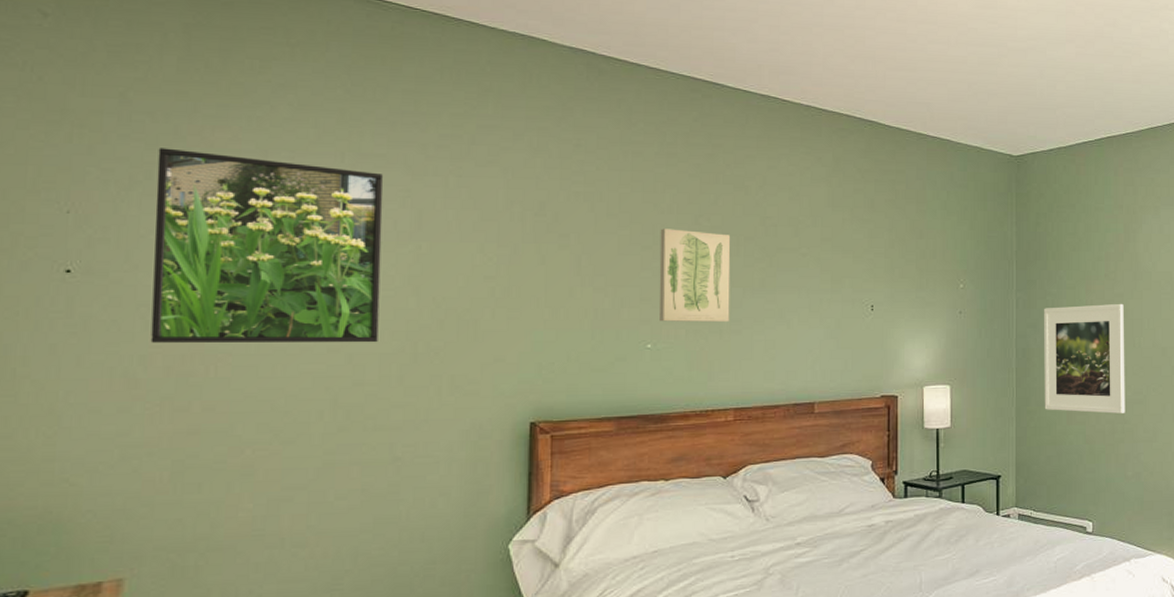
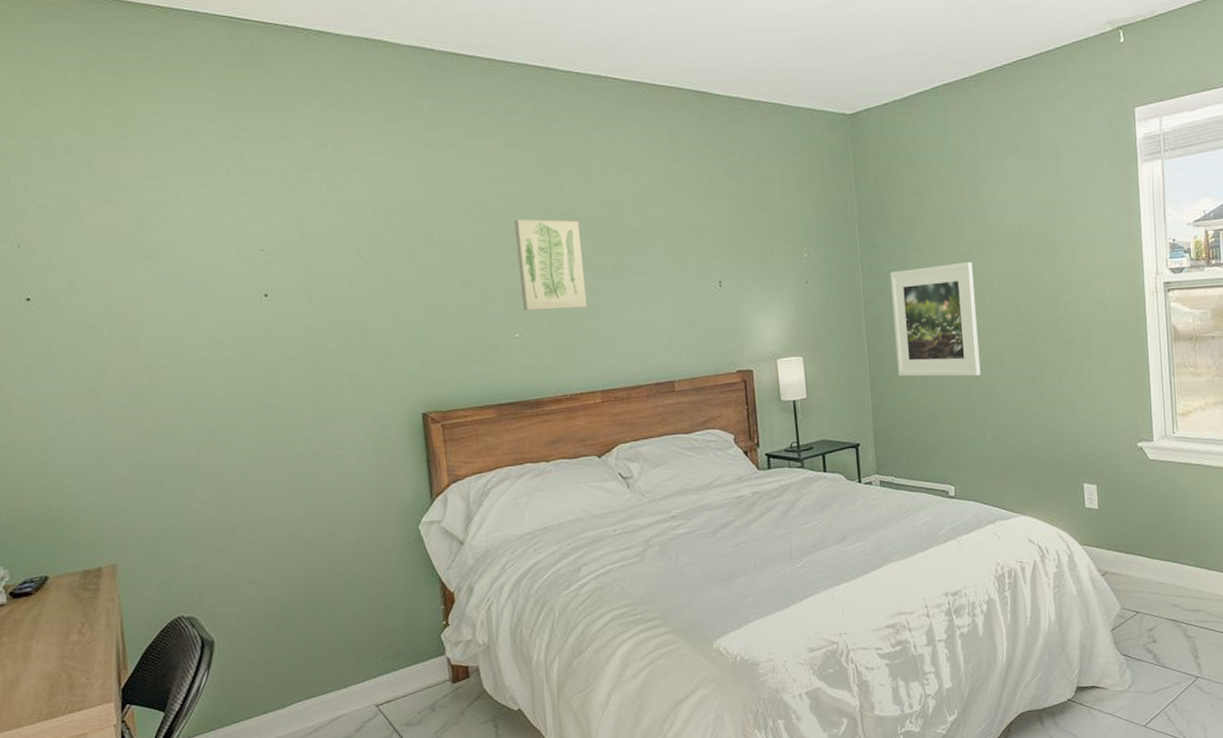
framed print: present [150,148,384,343] -> none [78,180,284,359]

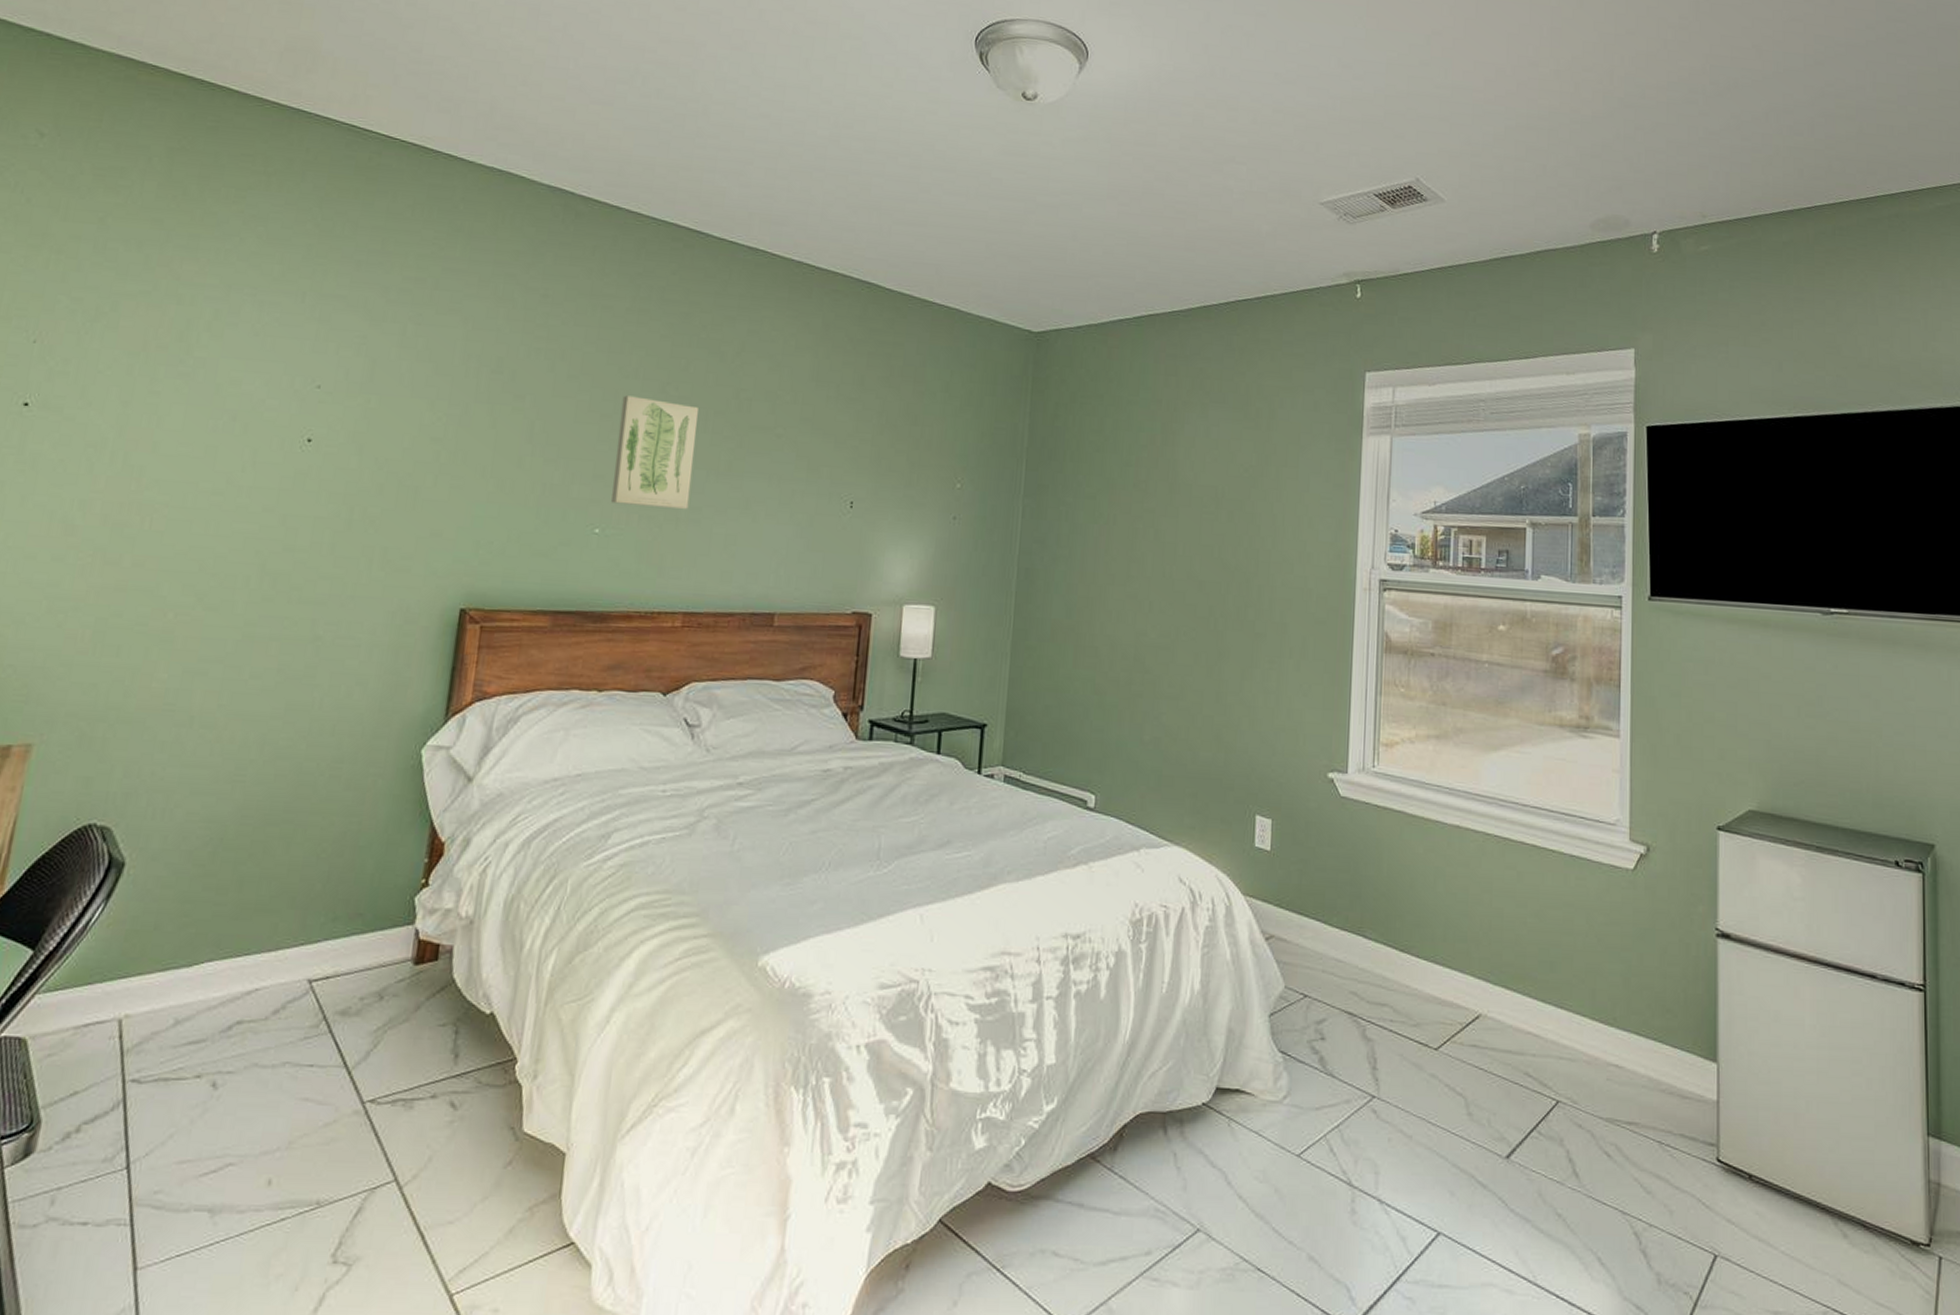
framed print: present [890,261,981,377] -> none [1046,520,1155,660]

